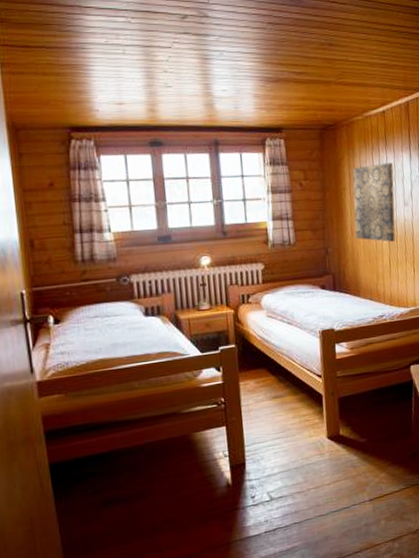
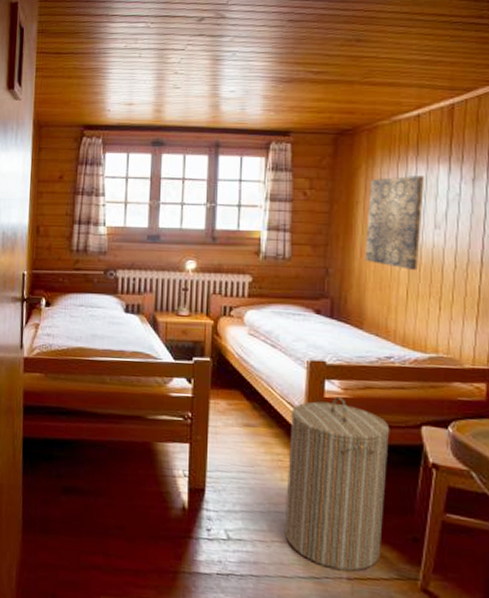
laundry hamper: none [311,356,391,497] -> present [284,397,390,572]

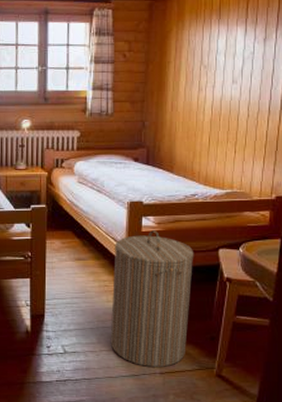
wall art: present [365,176,426,270] -> none [175,37,226,120]

